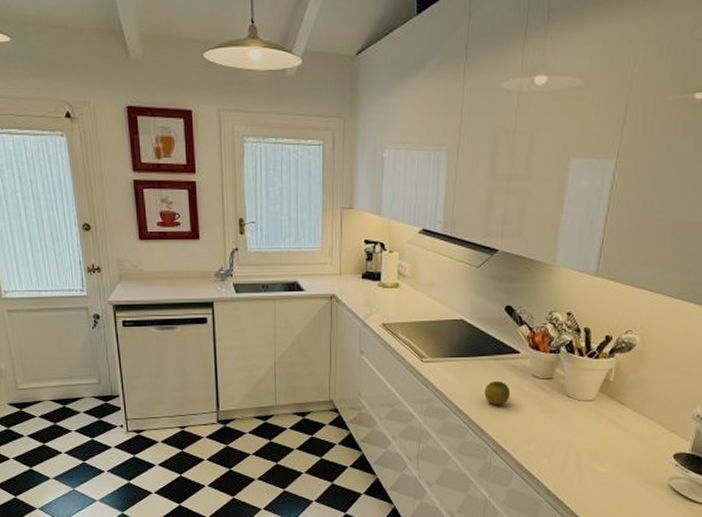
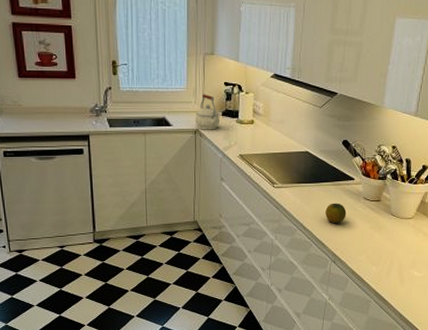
kettle: none [330,254,359,295] -> present [195,94,220,130]

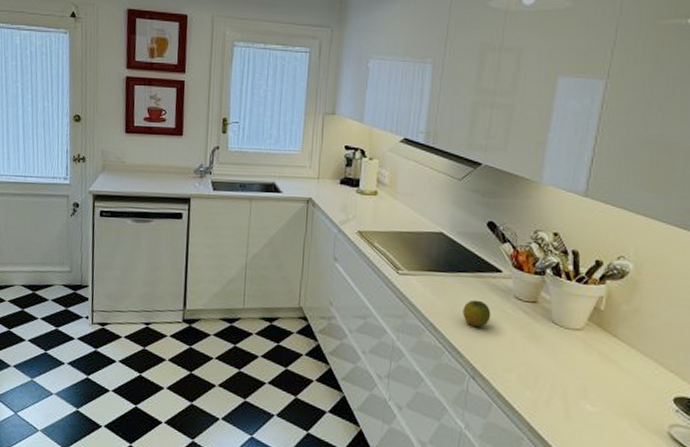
kettle: present [195,94,220,130] -> none [308,158,337,200]

